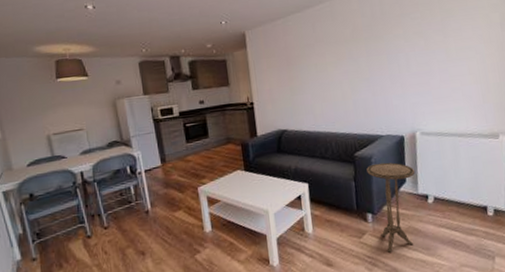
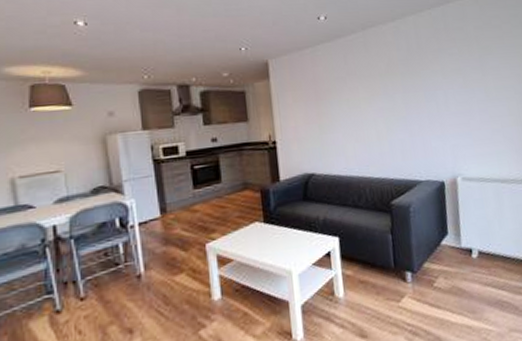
side table: present [367,162,416,254] -> none [405,211,458,319]

